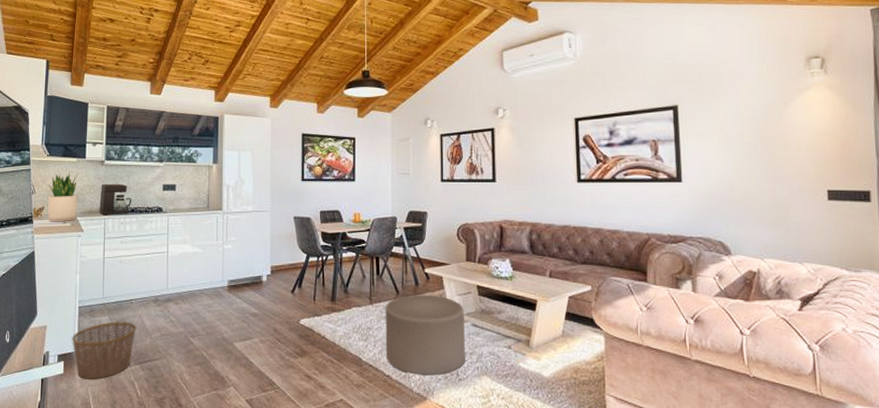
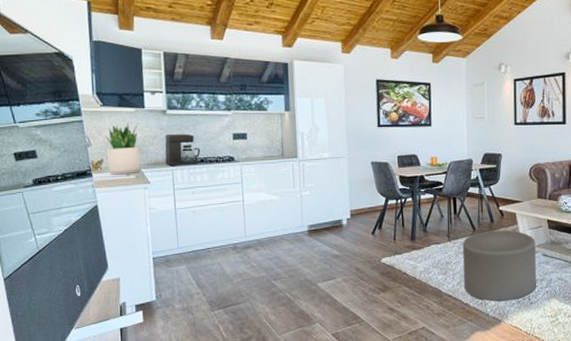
basket: present [72,319,136,379] -> none [149,267,217,326]

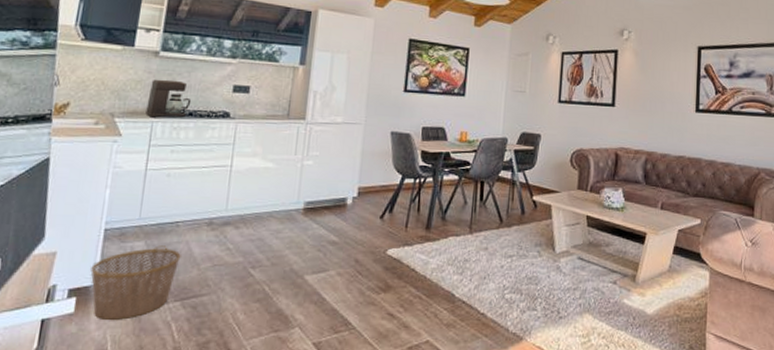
planter: present [105,122,141,175] -> none [74,61,123,123]
basket: none [149,267,217,326] -> present [91,245,181,320]
pouf: present [462,230,536,302] -> none [482,224,571,313]

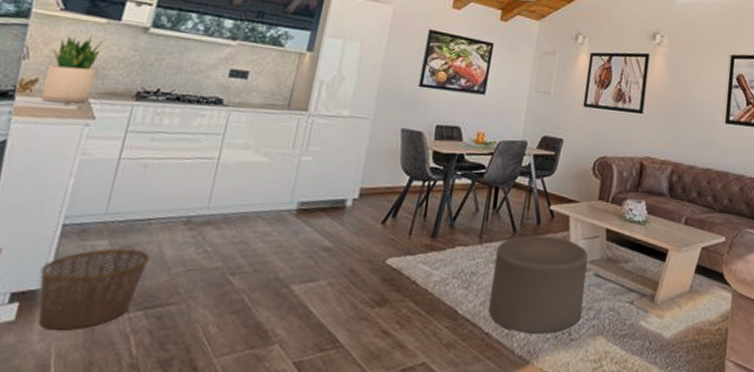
planter: none [74,61,123,123] -> present [41,35,106,103]
coffee maker: present [146,79,190,118] -> none [126,57,180,103]
pouf: none [482,224,571,313] -> present [488,235,588,335]

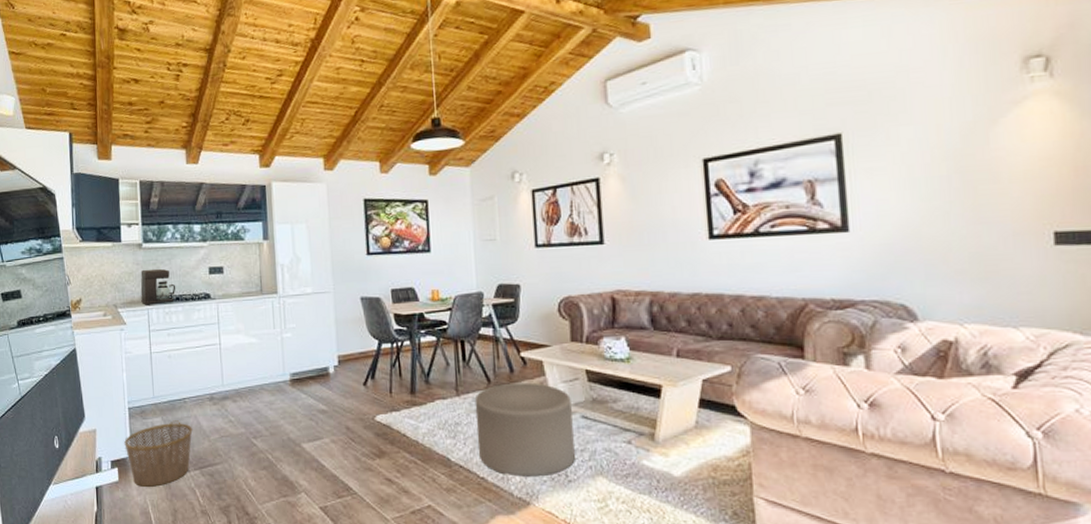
planter: present [41,35,106,103] -> none [84,257,118,316]
coffee maker: none [126,57,180,103] -> present [140,268,175,305]

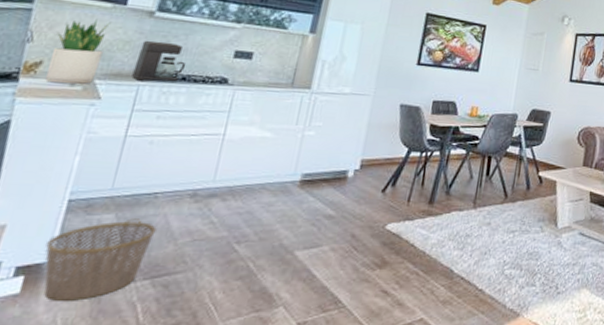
planter: none [84,257,118,316] -> present [45,18,111,84]
pouf: present [474,382,575,477] -> none [481,199,574,289]

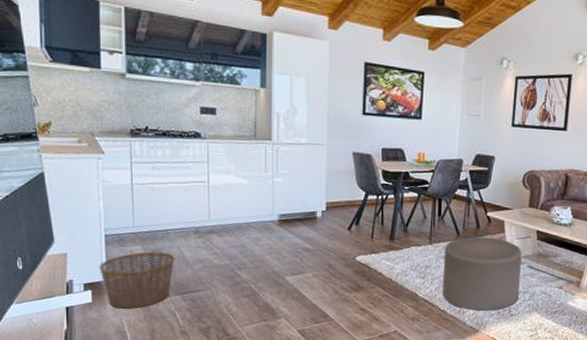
planter: present [45,18,111,84] -> none [54,82,95,142]
coffee maker: present [132,40,185,82] -> none [122,100,162,138]
pouf: none [481,199,574,289] -> present [442,236,522,311]

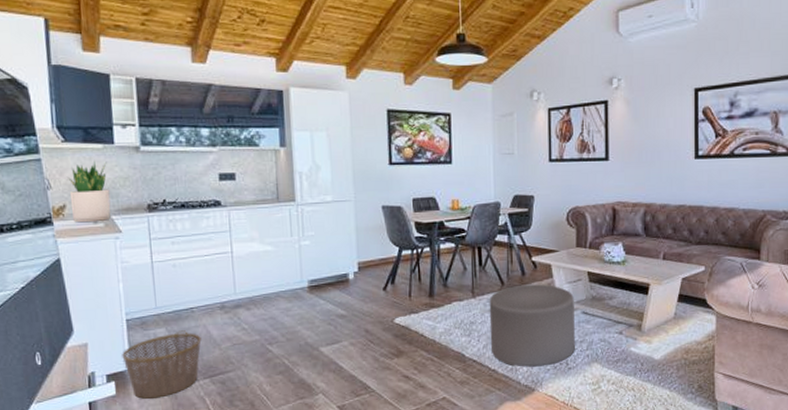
planter: none [54,82,95,142] -> present [68,160,111,223]

